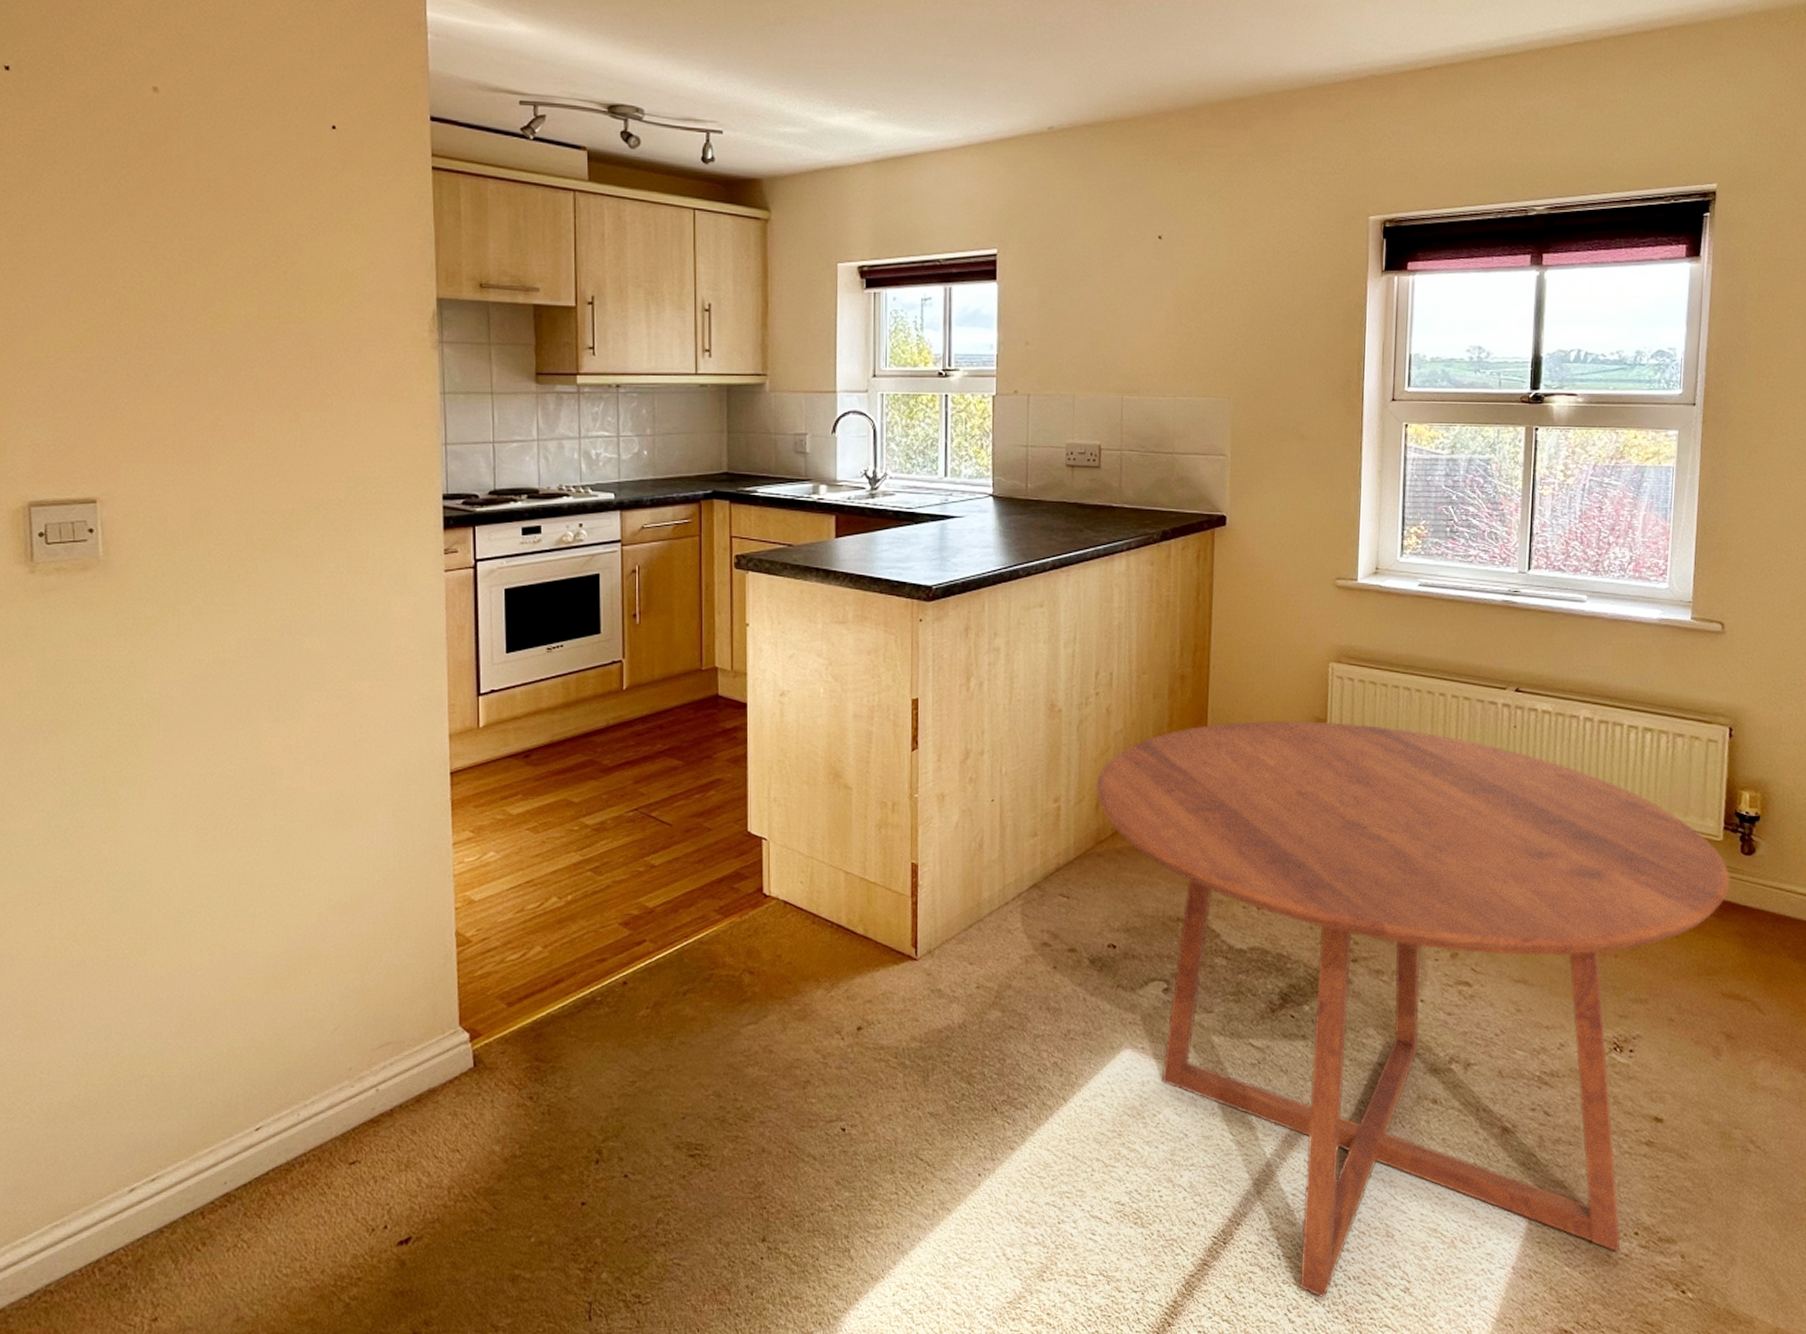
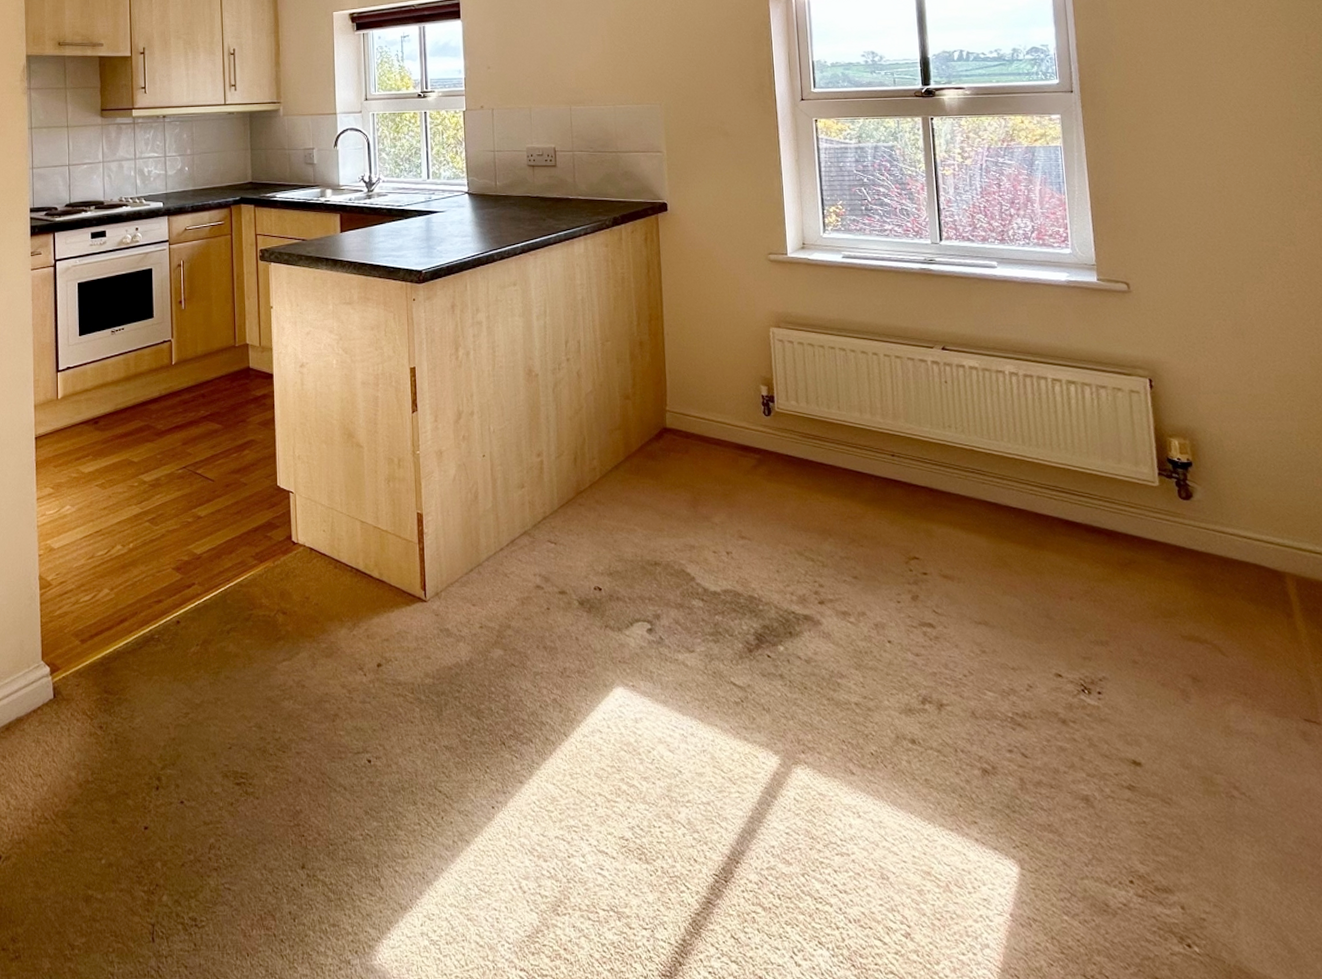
round table: present [1095,720,1731,1299] -> none [572,379,1174,942]

